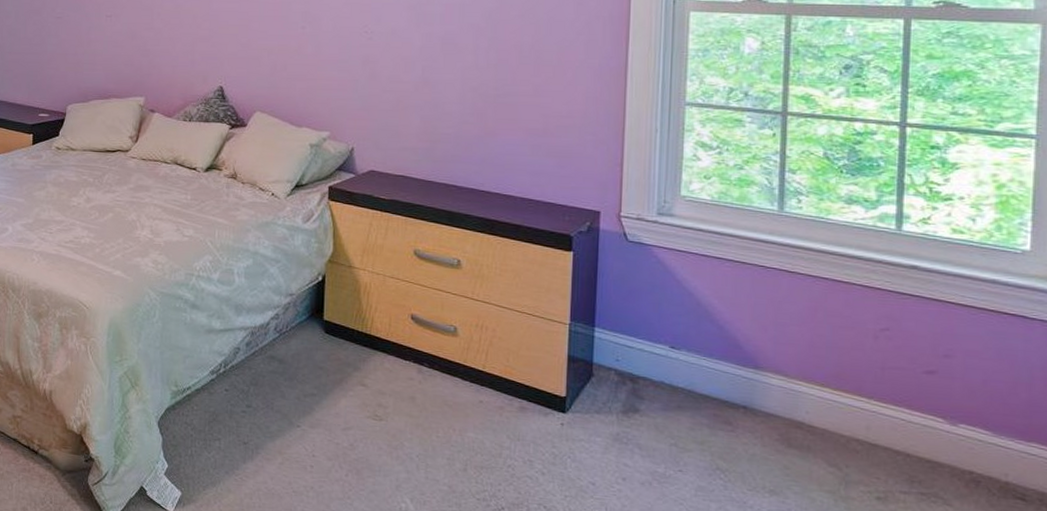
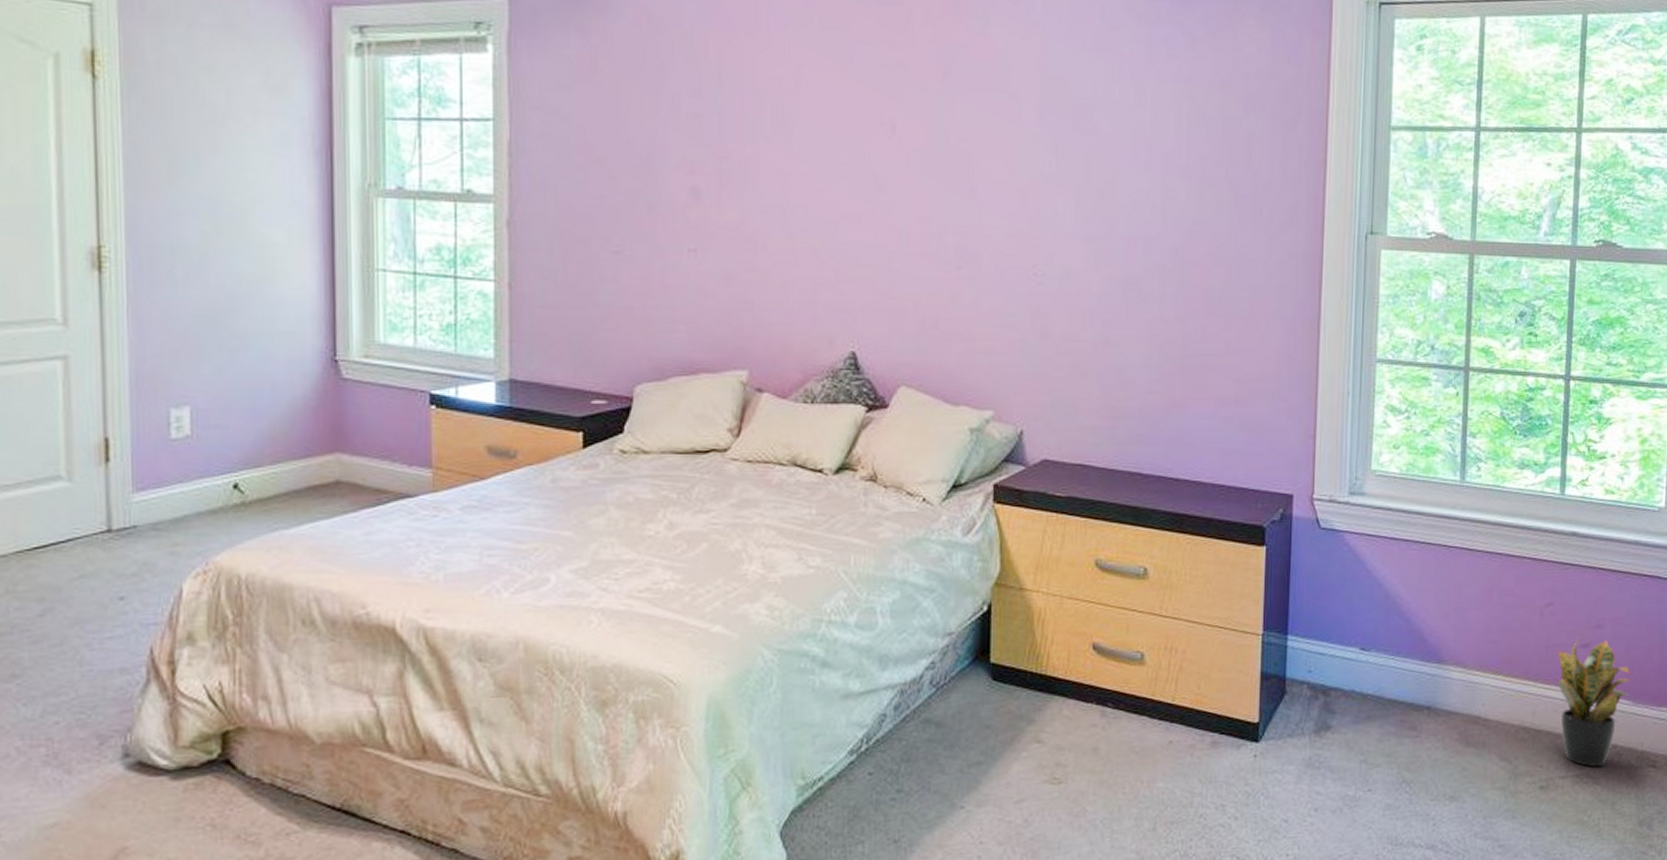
potted plant: none [897,362,991,490] -> present [1558,636,1632,767]

